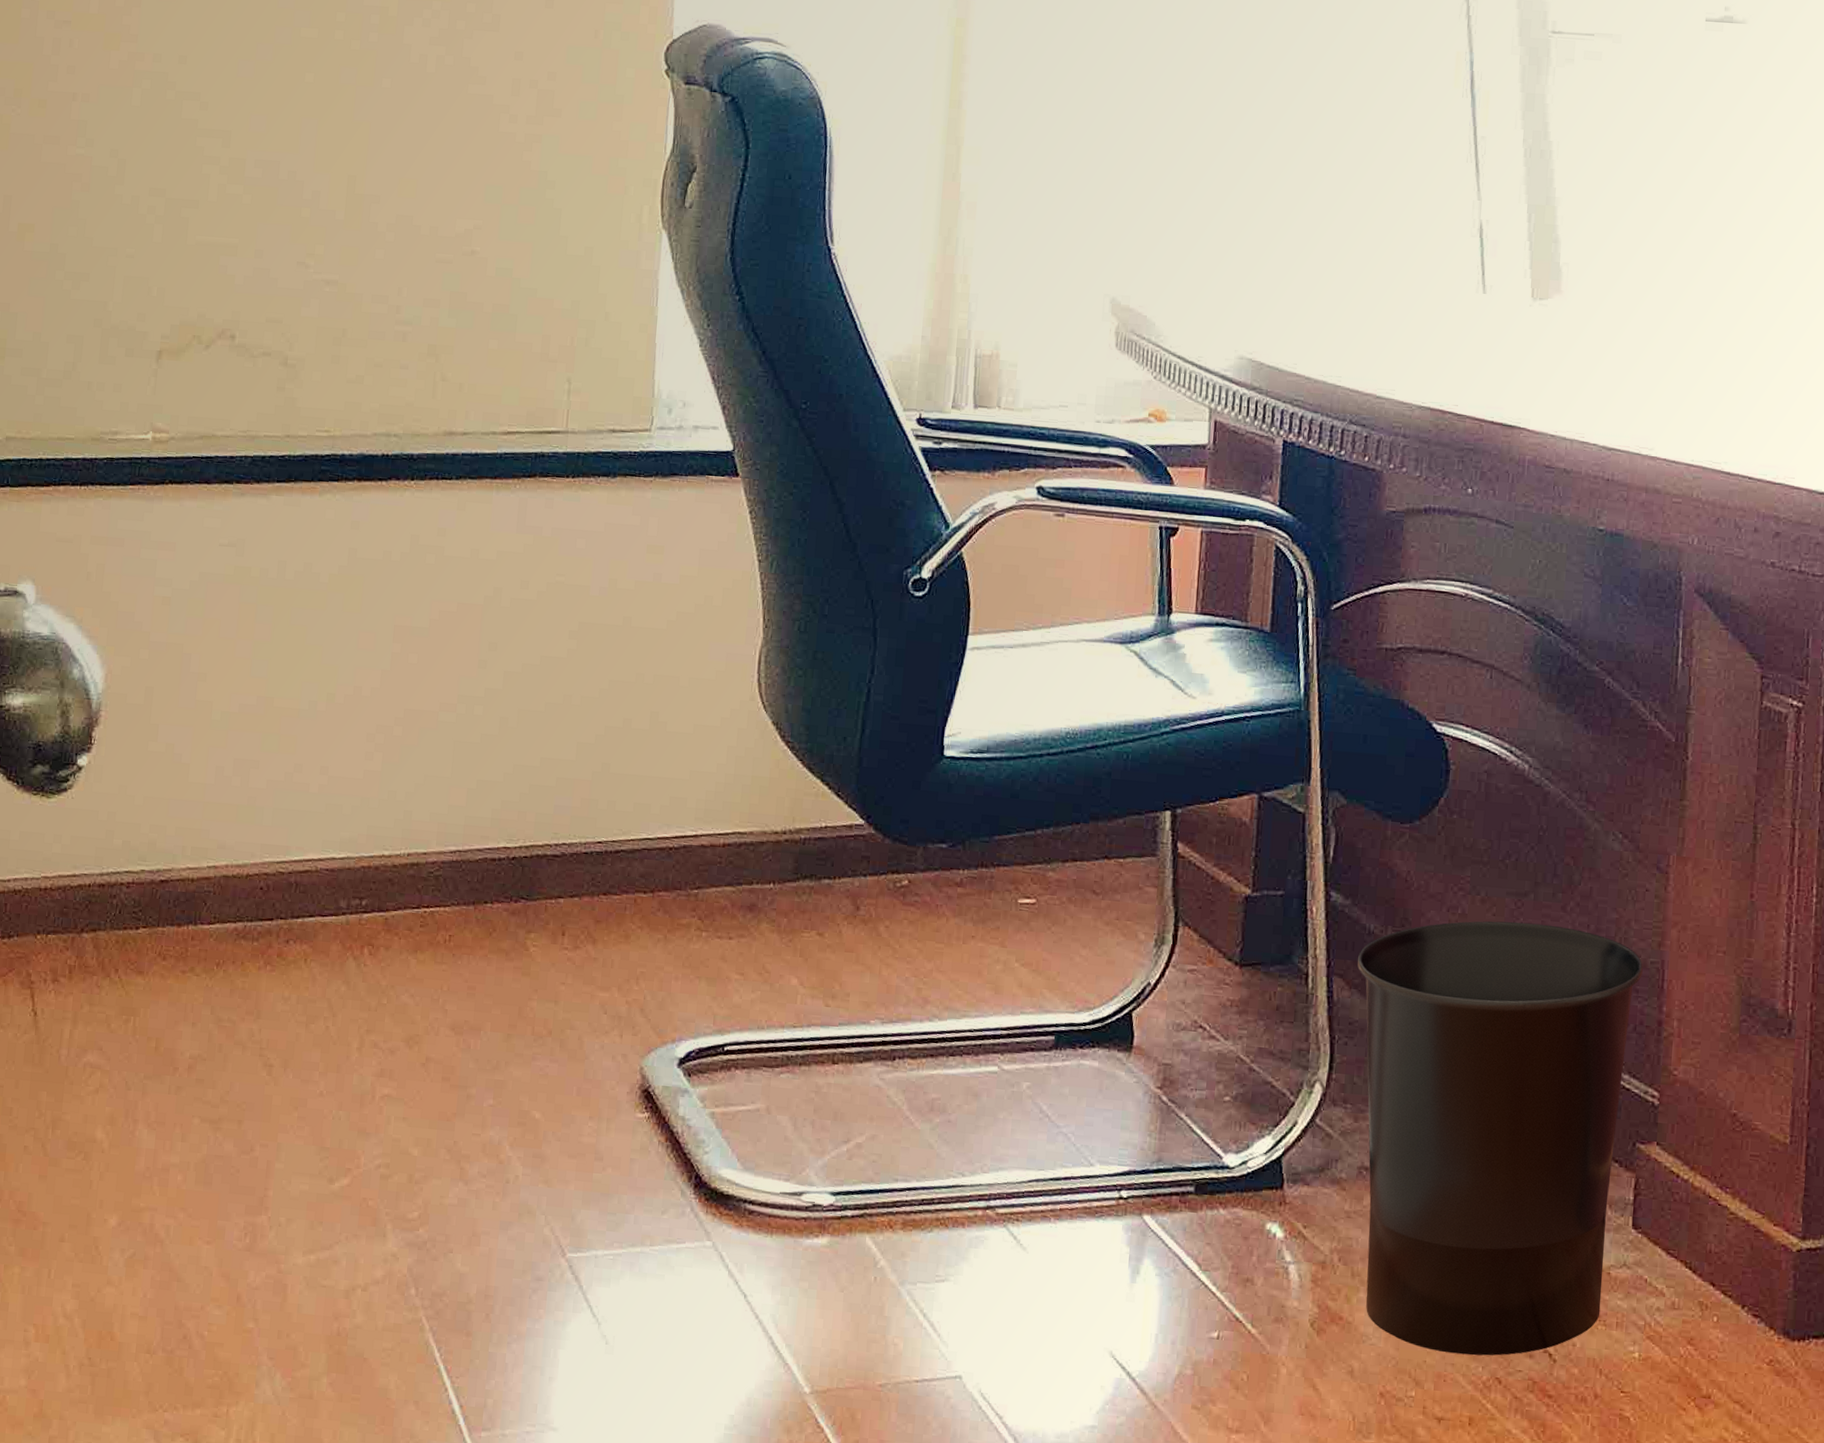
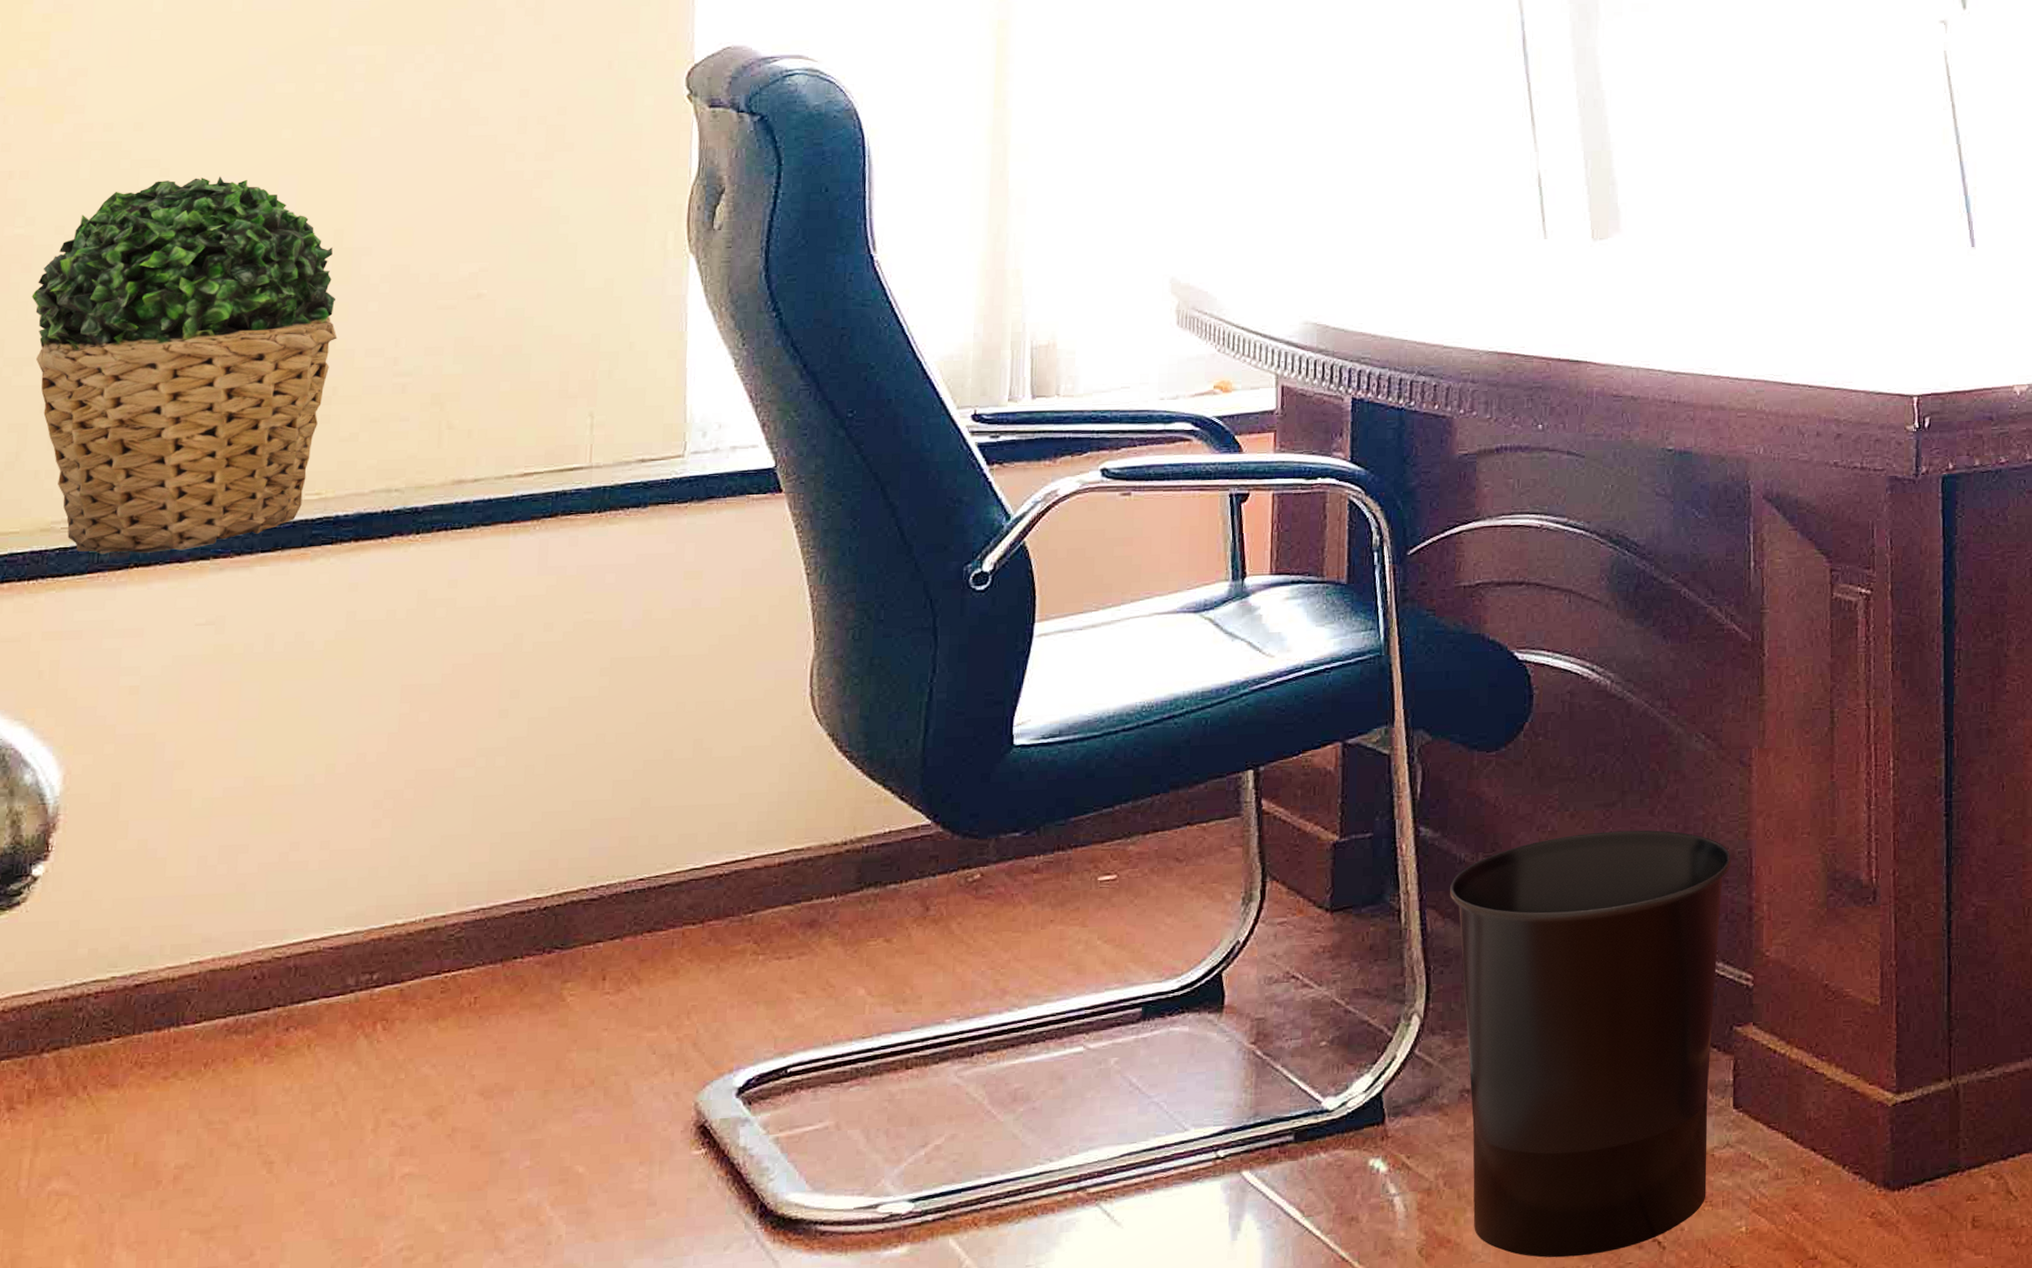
potted plant: none [89,113,348,472] -> present [31,176,338,555]

